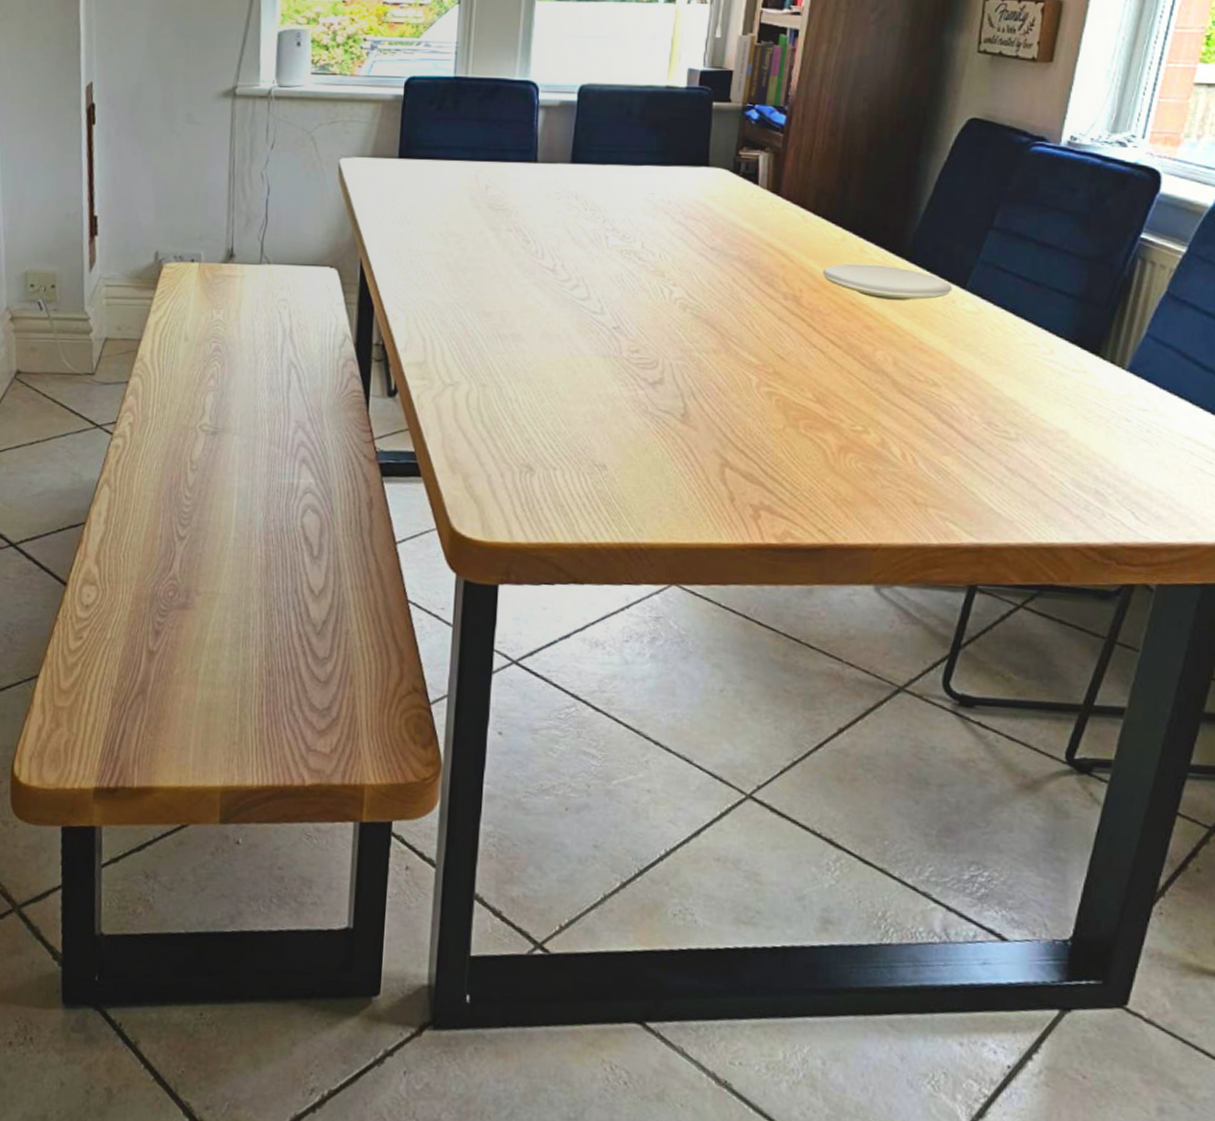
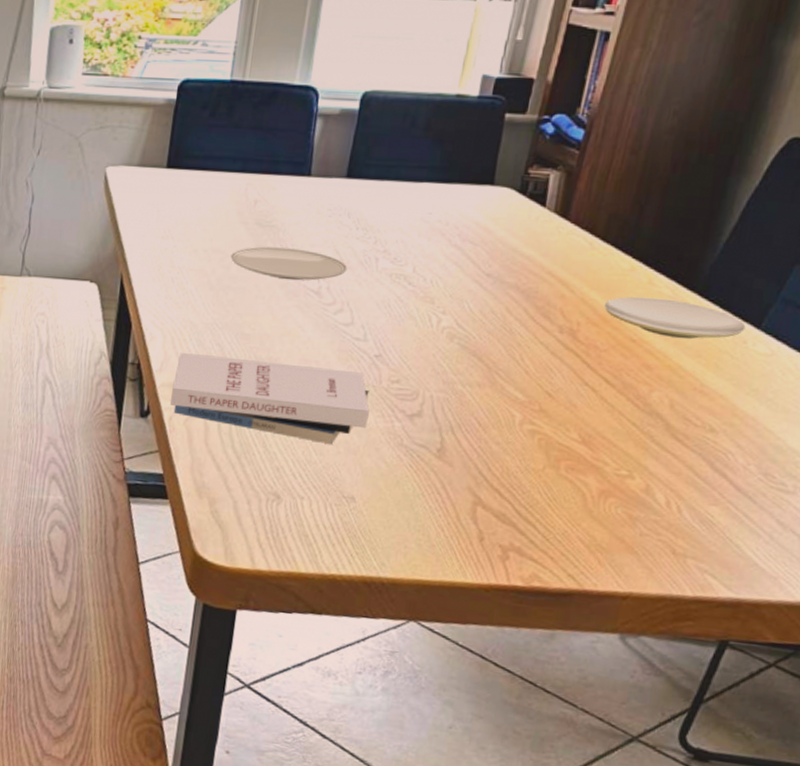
books: none [417,331,613,414] -> present [170,352,370,444]
plate: none [466,228,580,259] -> present [230,246,348,281]
books: present [729,33,797,107] -> none [524,35,606,120]

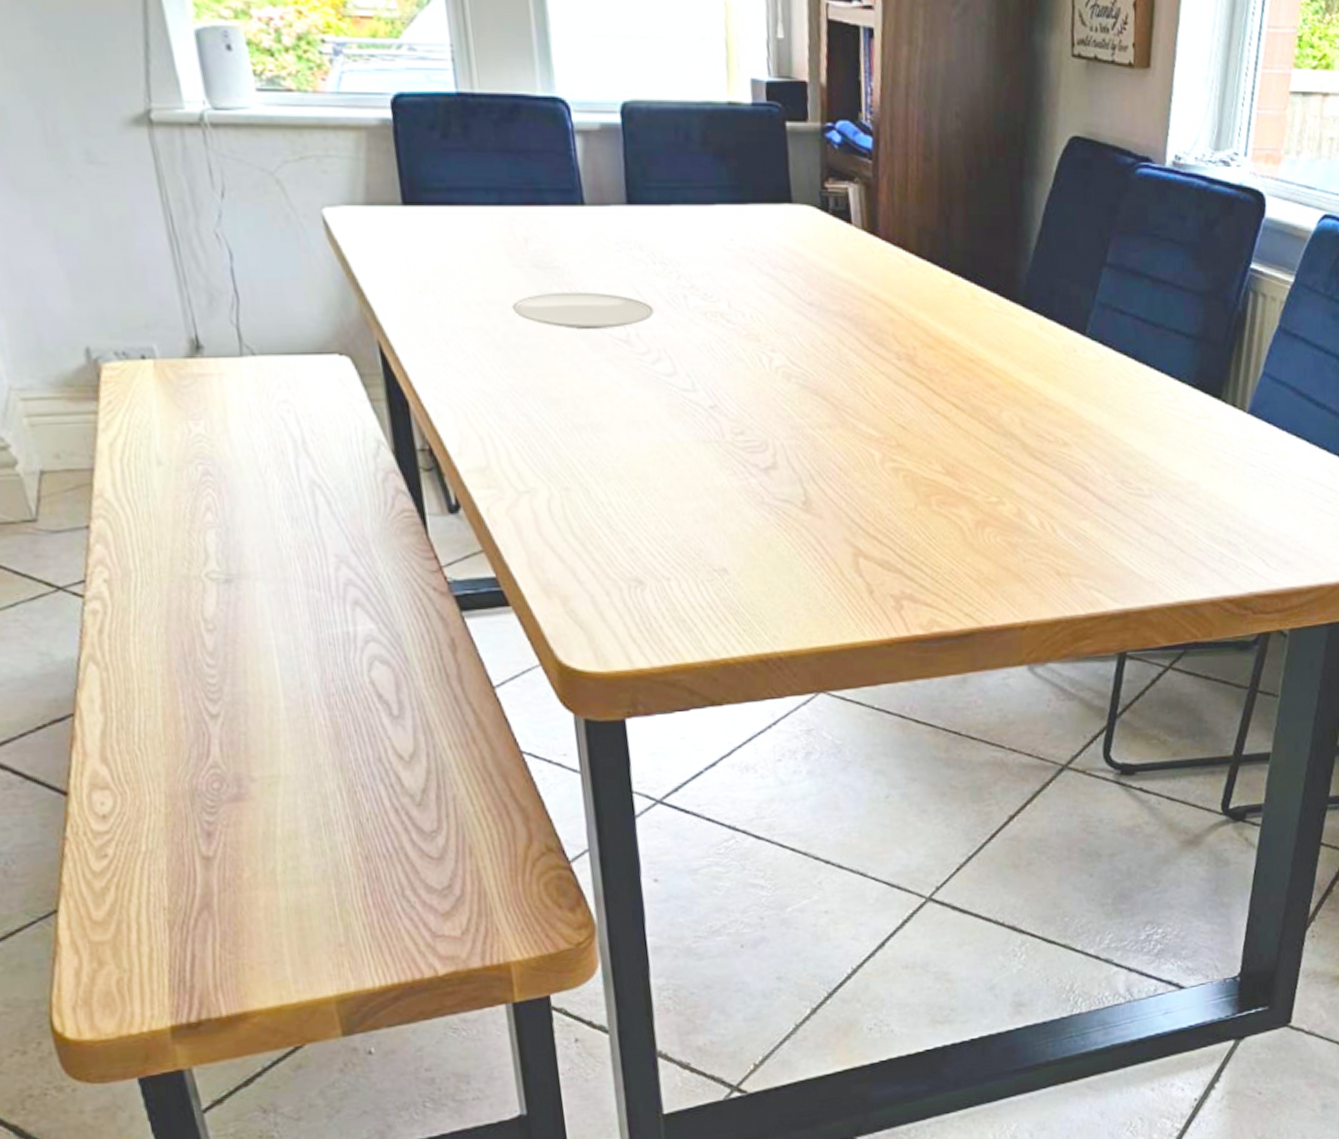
books: present [170,352,370,444] -> none [479,427,721,514]
plate: present [604,296,746,339] -> none [936,313,1072,353]

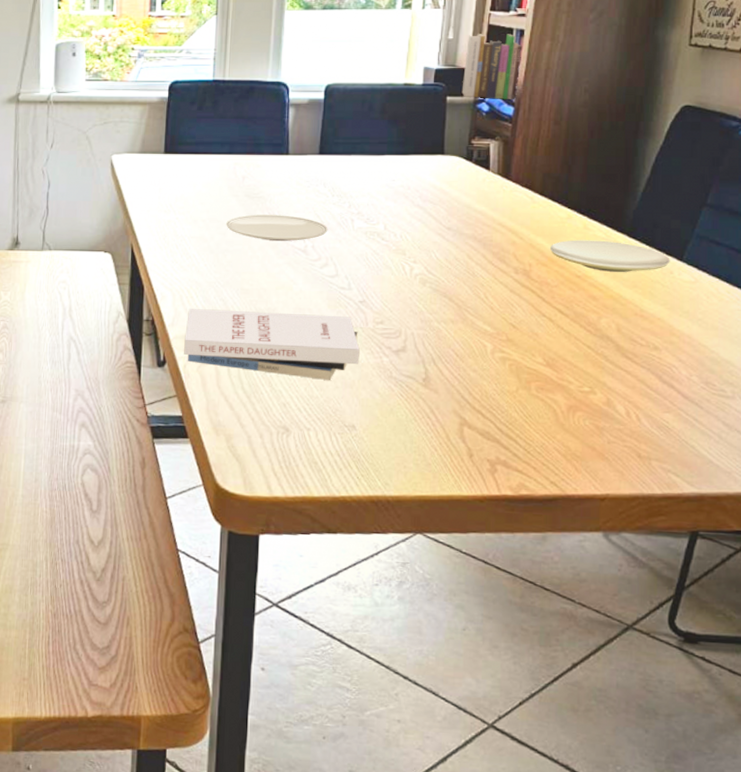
books: none [479,427,721,514] -> present [184,308,360,380]
books: none [802,32,875,126] -> present [462,34,523,99]
plate: none [936,313,1072,353] -> present [550,240,670,272]

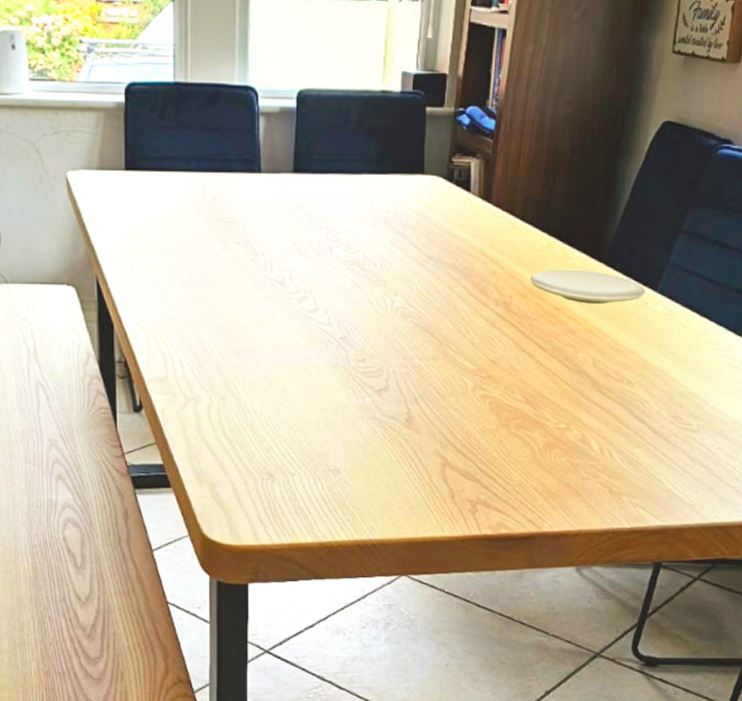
books: present [184,308,360,380] -> none [161,347,342,423]
plate: present [226,214,328,241] -> none [198,242,306,272]
books: present [462,34,523,99] -> none [441,33,505,111]

